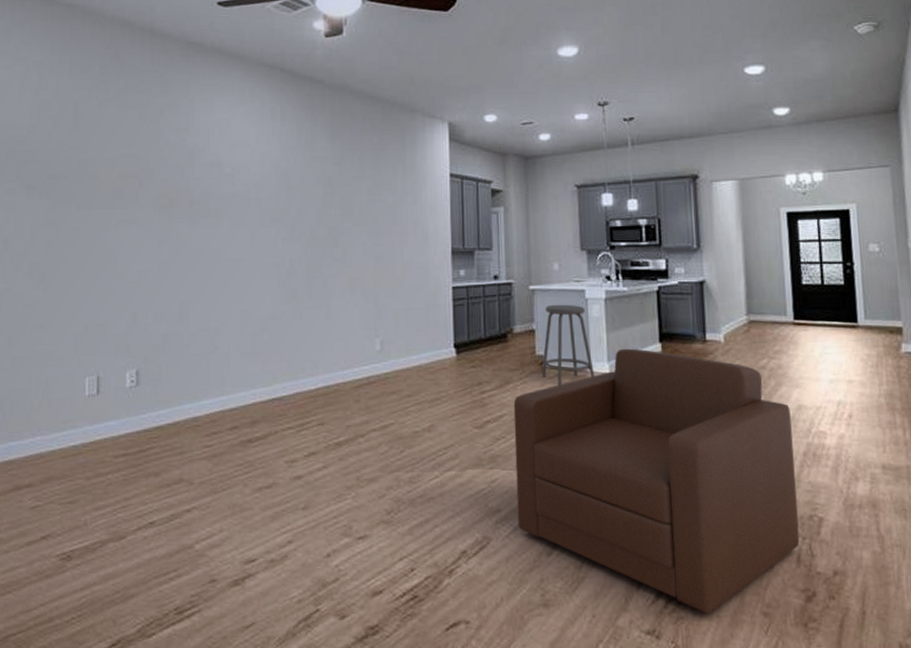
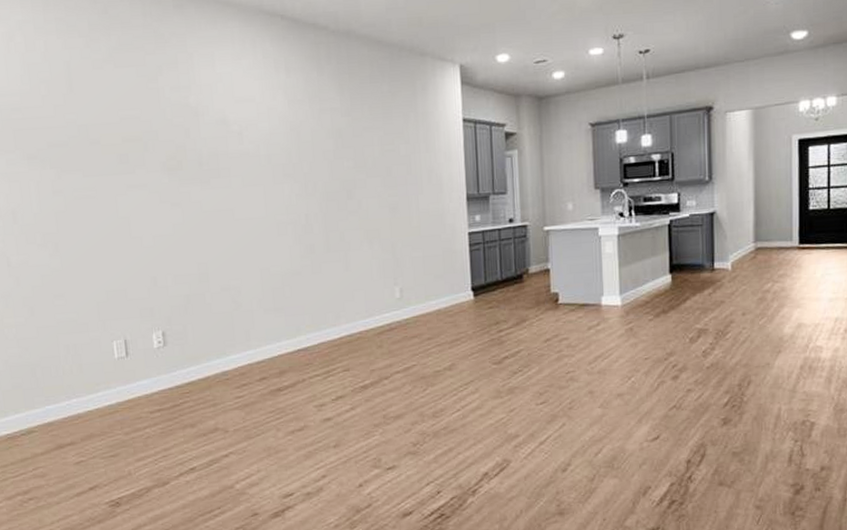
armchair: present [513,348,800,614] -> none [529,281,792,511]
bar stool: present [541,304,594,385] -> none [556,242,607,320]

